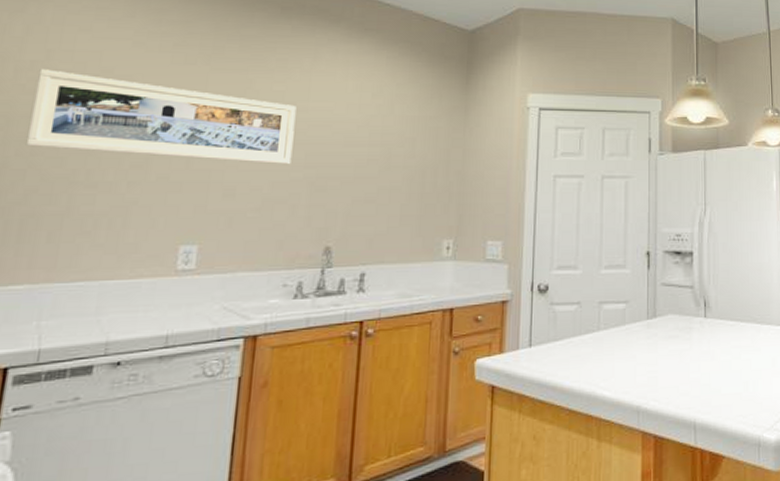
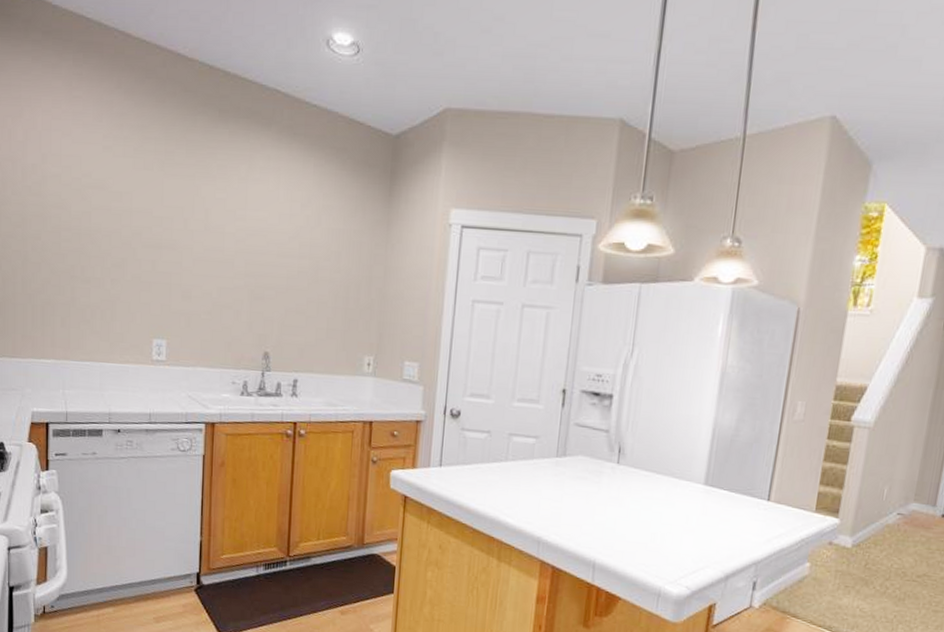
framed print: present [25,69,297,165] -> none [37,172,236,273]

